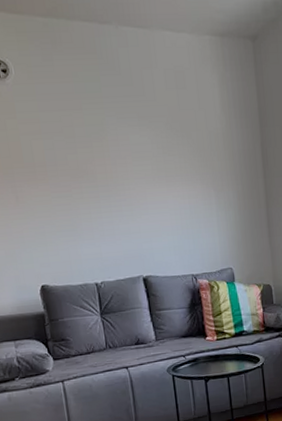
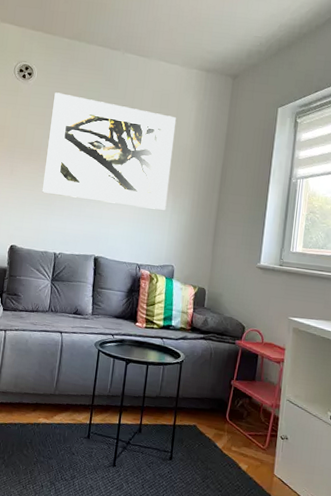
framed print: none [44,89,210,217] -> present [41,92,177,210]

